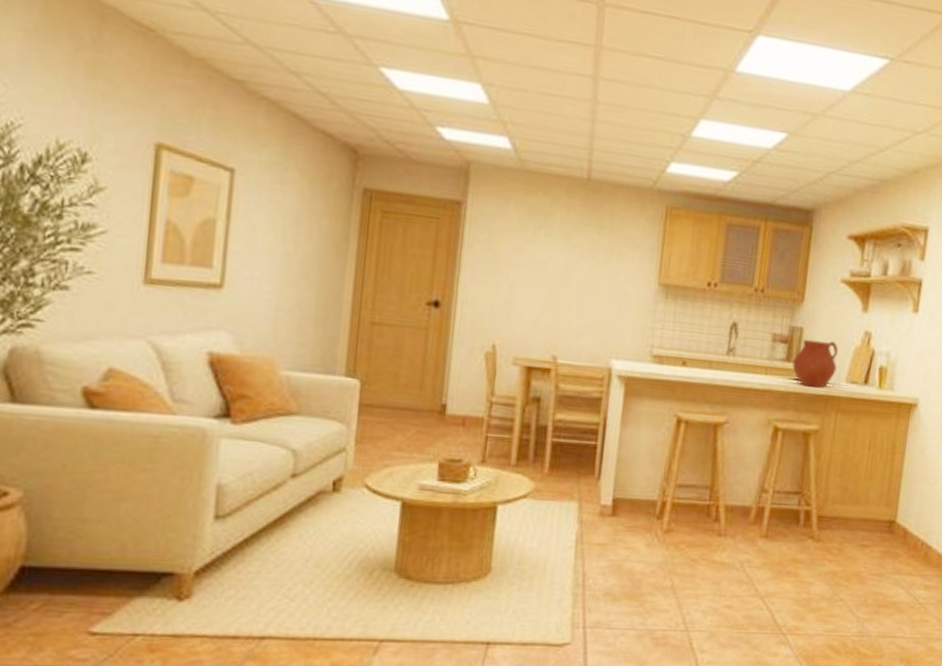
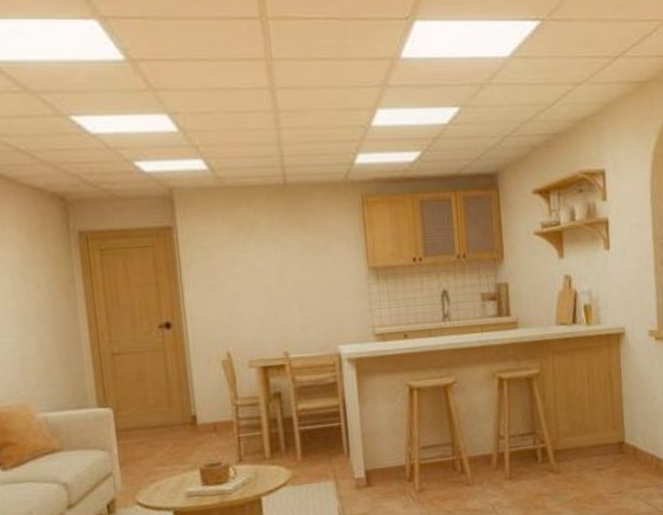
jug: present [792,339,839,389] -> none [504,289,545,337]

